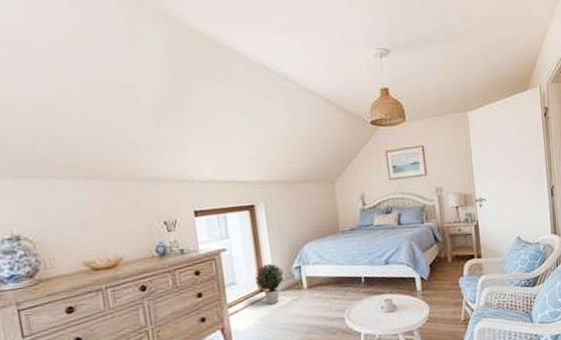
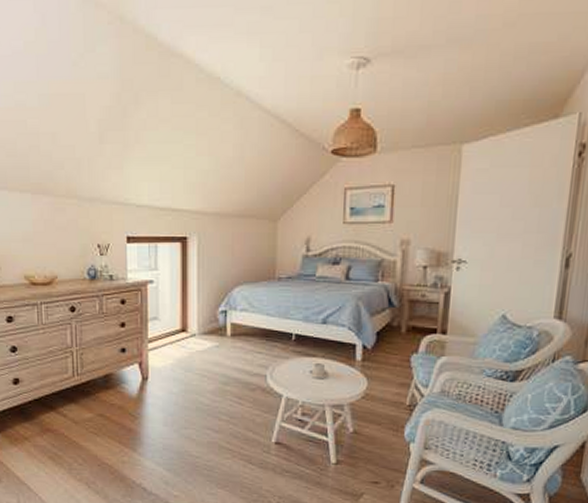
potted plant: present [255,263,284,305] -> none [178,302,209,347]

